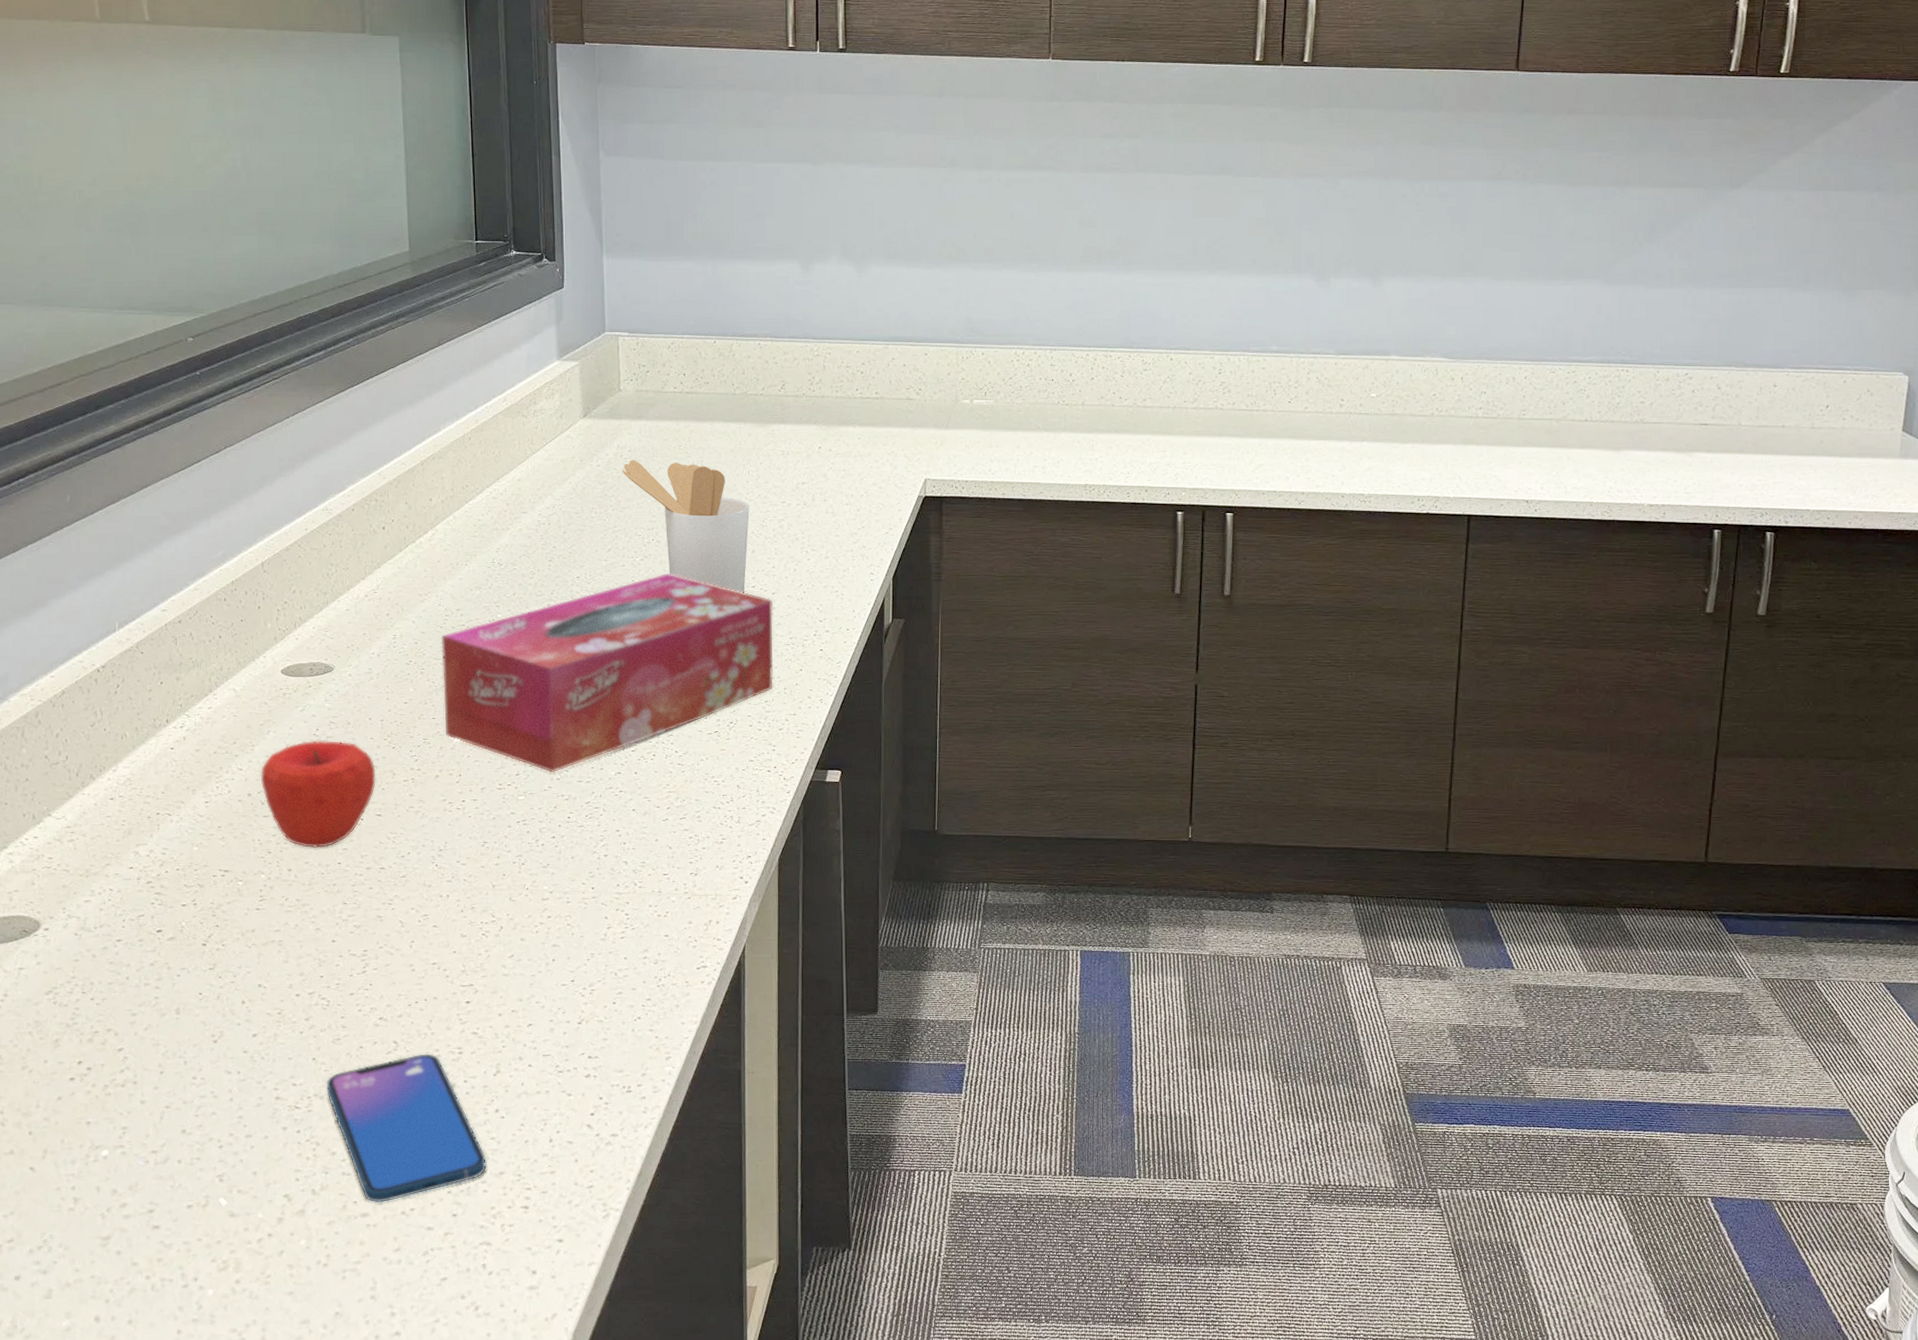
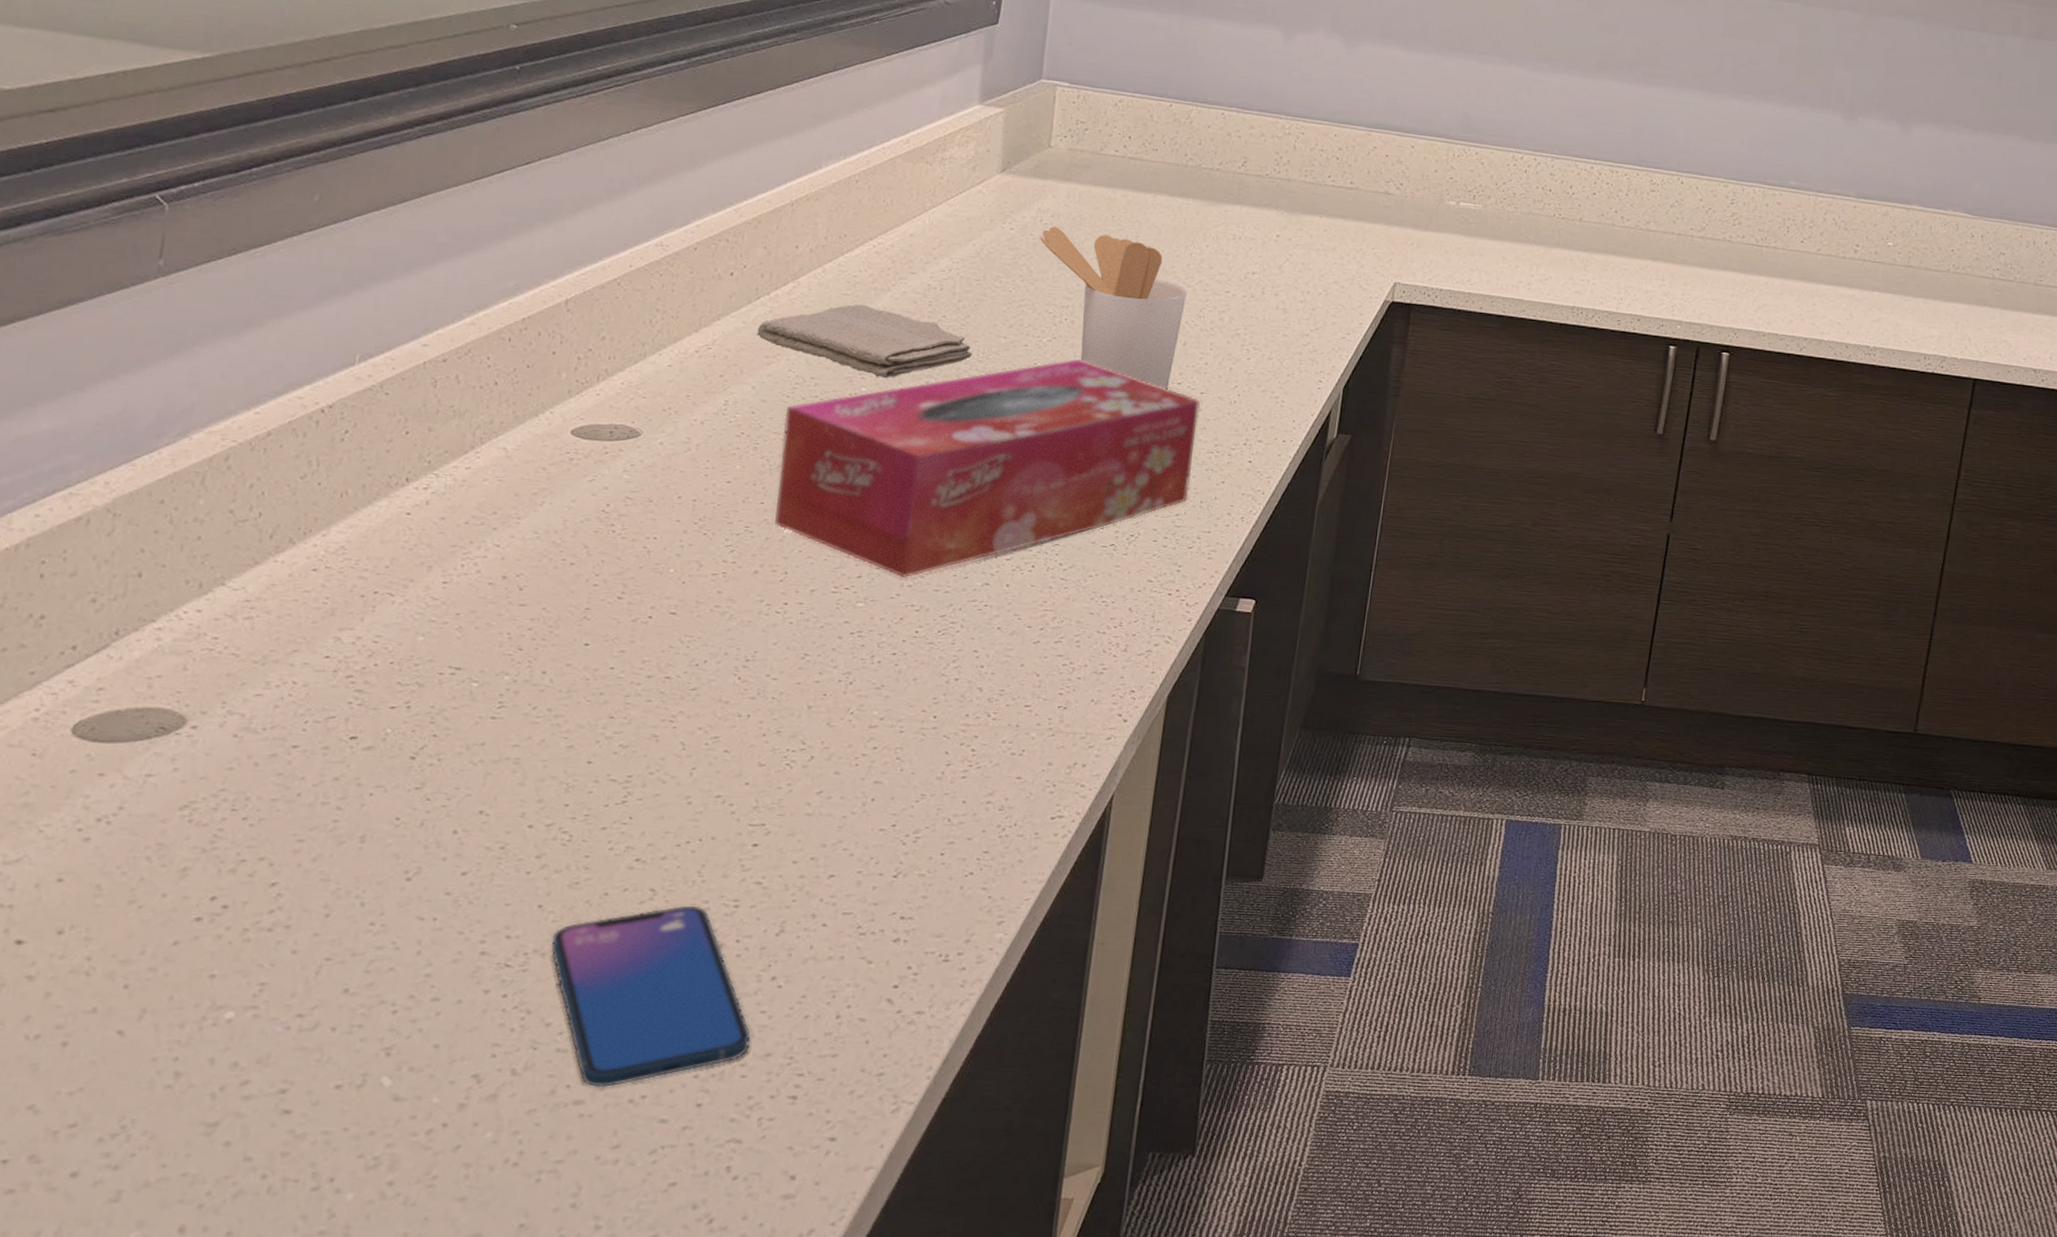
apple: present [260,740,376,849] -> none [522,517,678,648]
washcloth: none [410,544,581,605] -> present [756,304,973,379]

